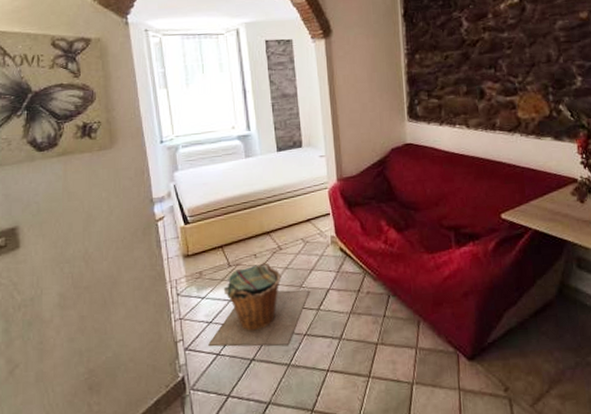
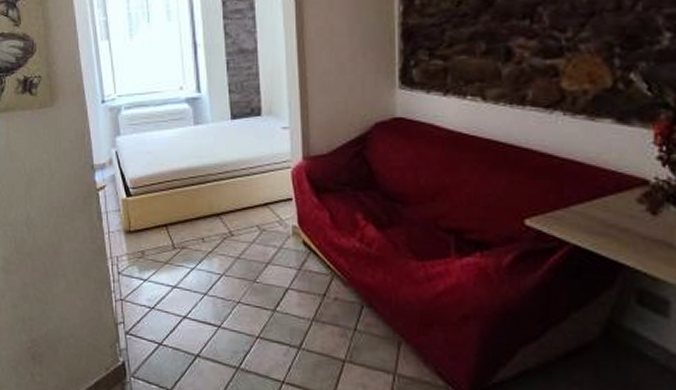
laundry basket: present [208,263,309,346] -> none [150,249,264,346]

